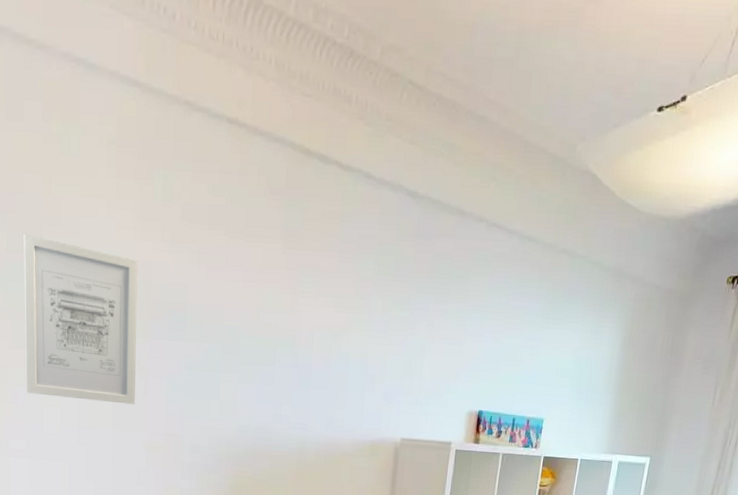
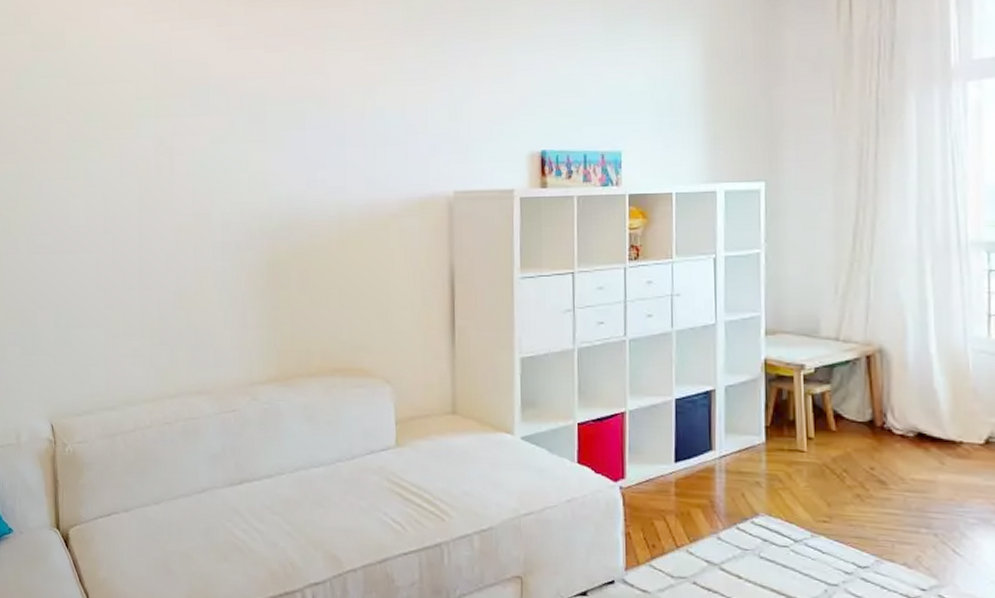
wall art: present [23,234,138,405] -> none [47,32,161,187]

